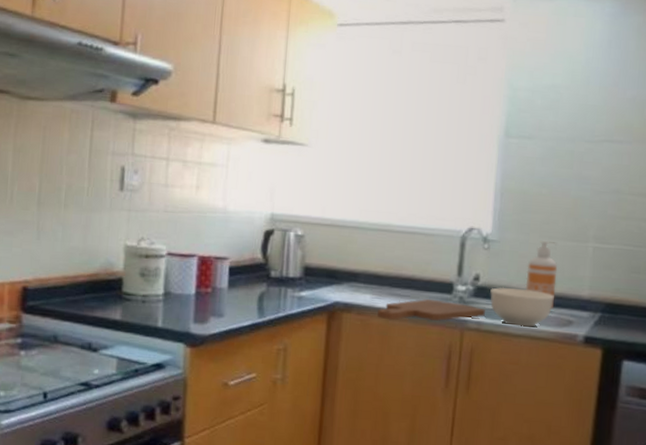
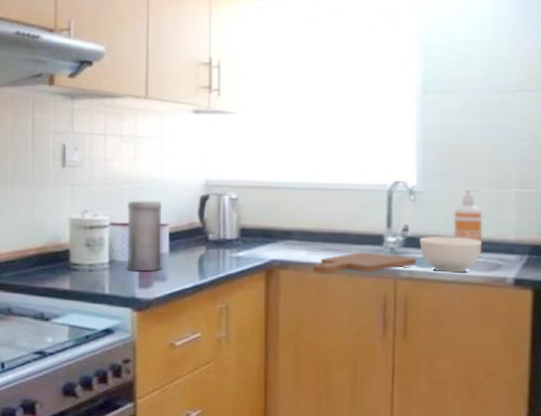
canister: none [182,230,224,307] -> present [126,199,162,272]

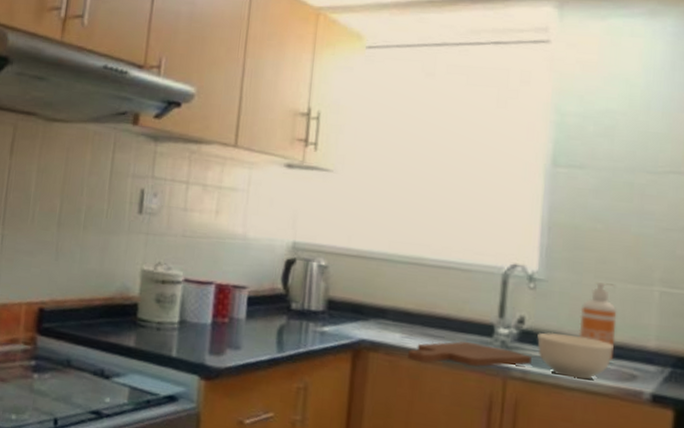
canister: present [126,199,162,272] -> none [197,256,243,338]

